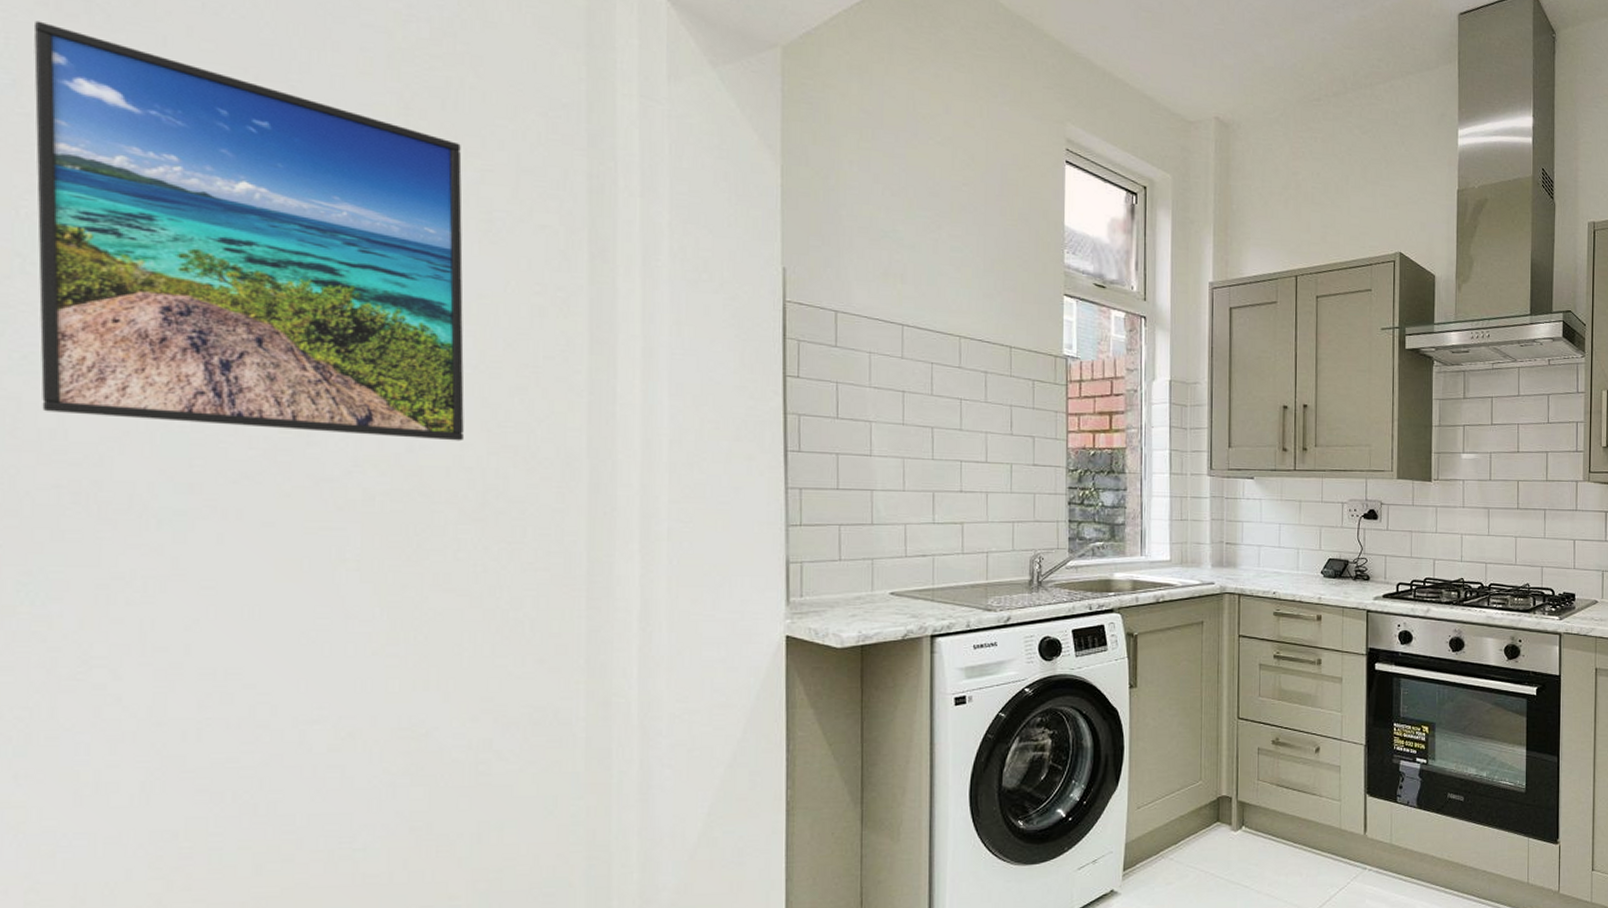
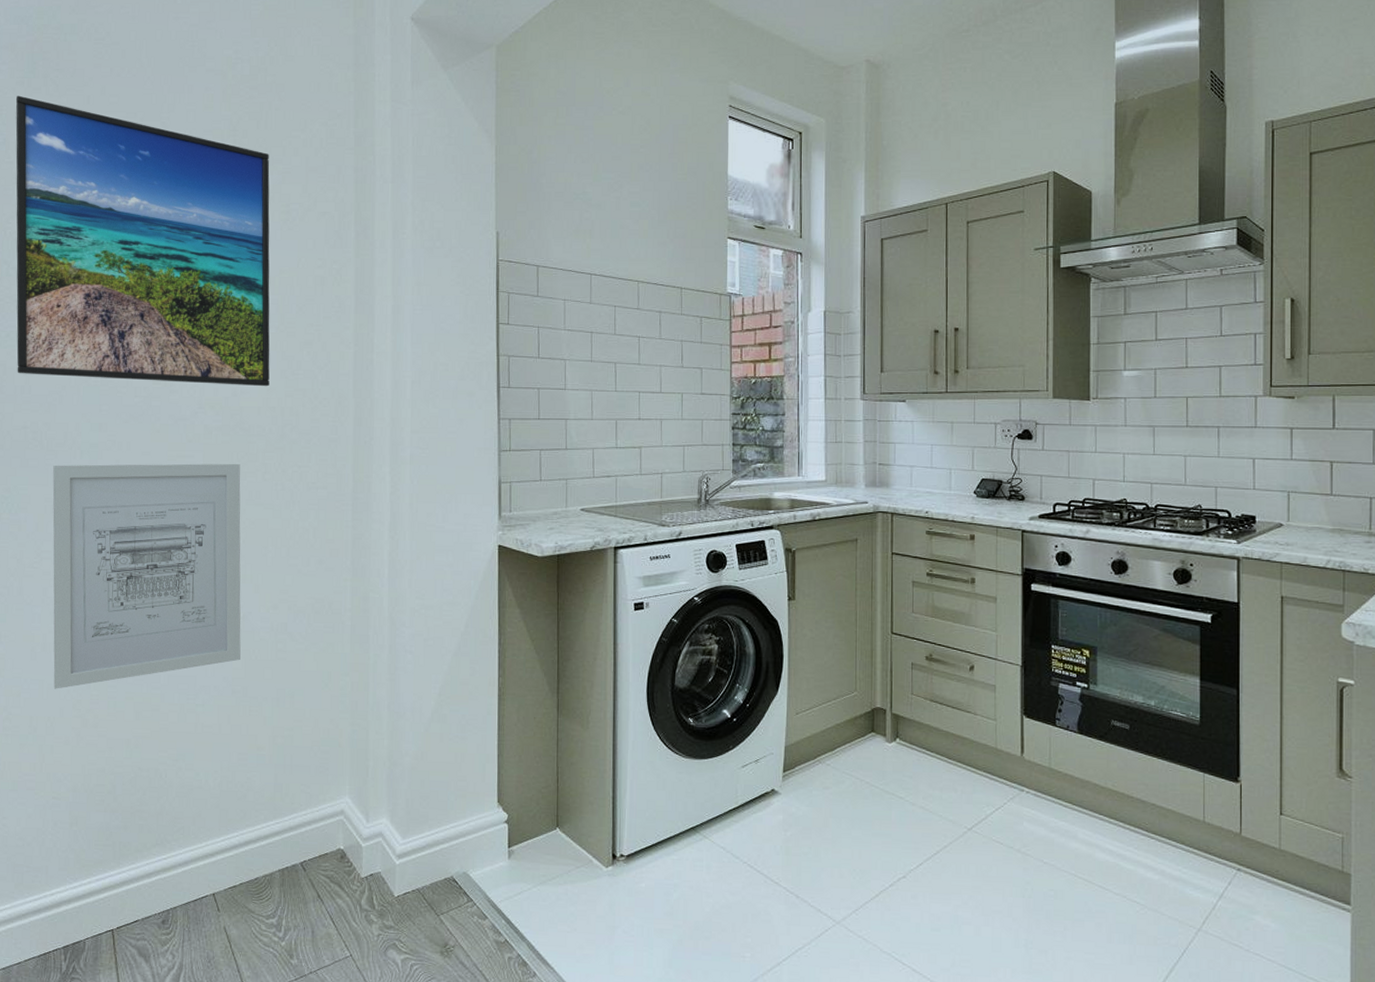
wall art: none [108,538,423,844] -> present [52,463,241,689]

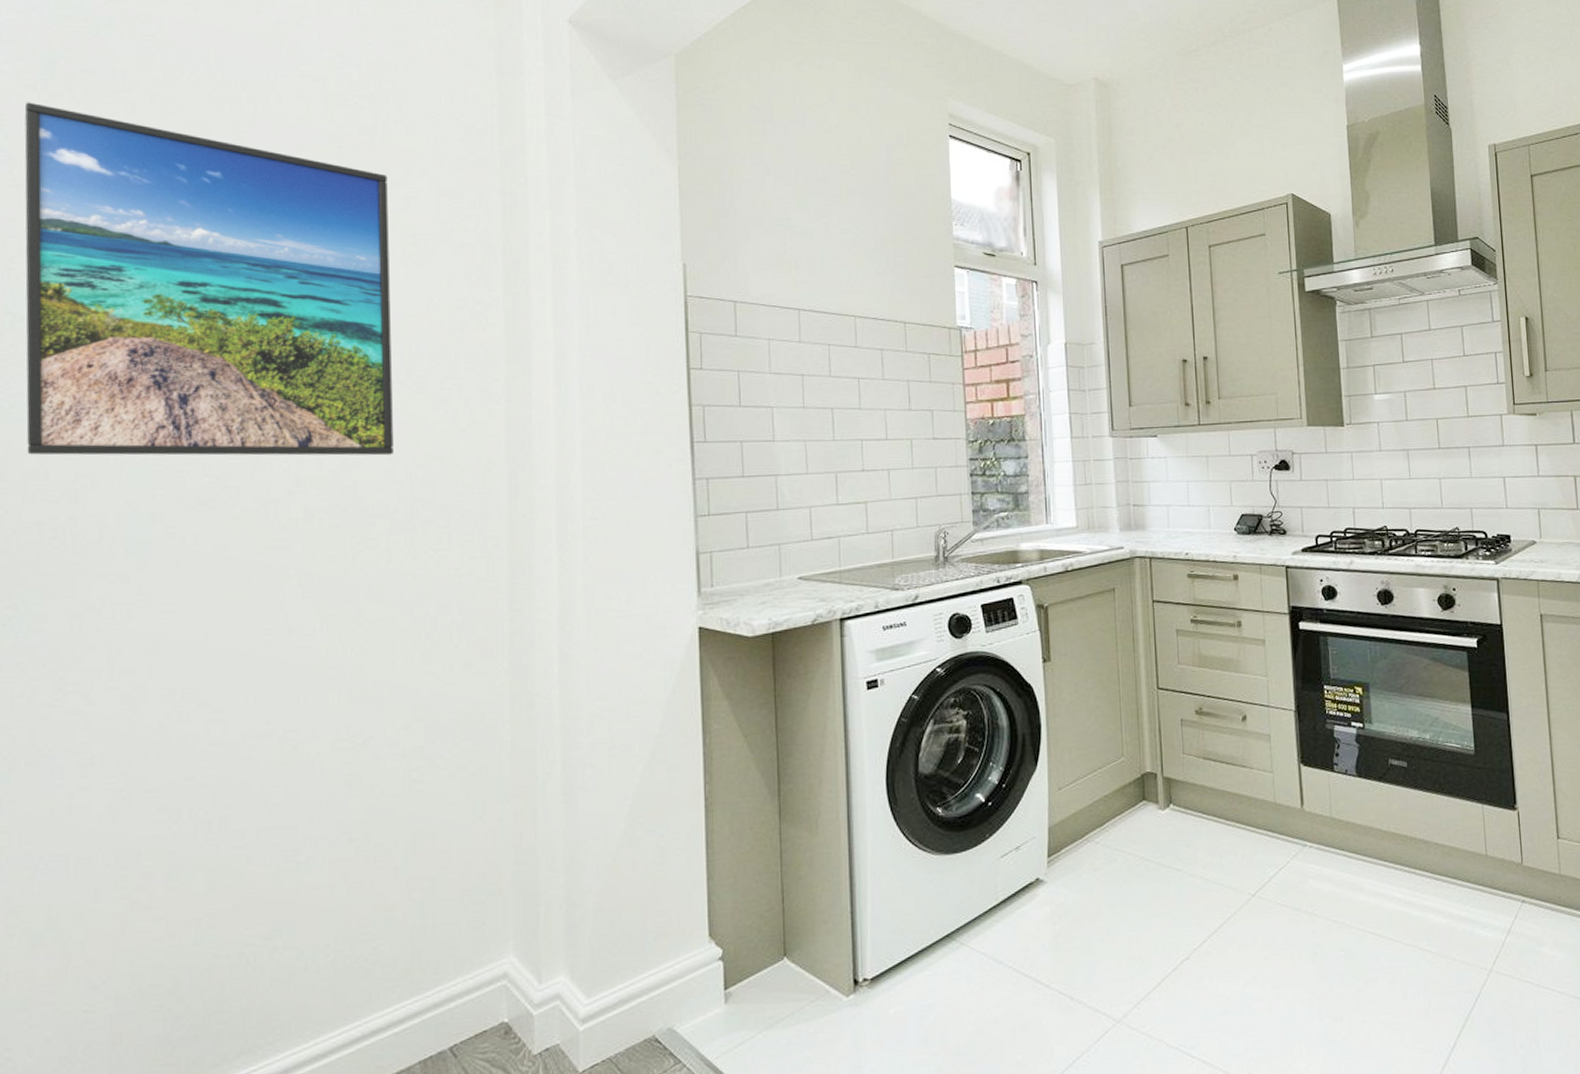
wall art: present [52,463,241,689] -> none [82,551,360,865]

